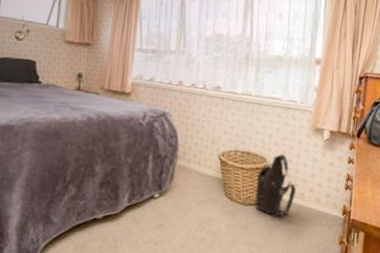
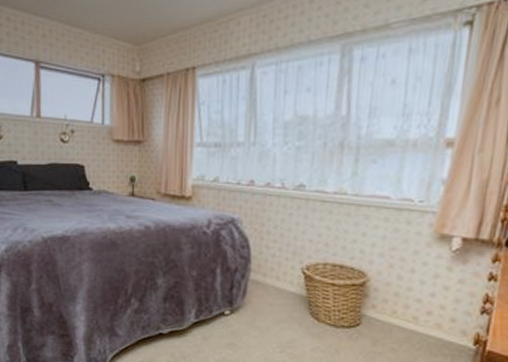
shoulder bag: present [255,154,296,218] -> none [349,268,407,344]

